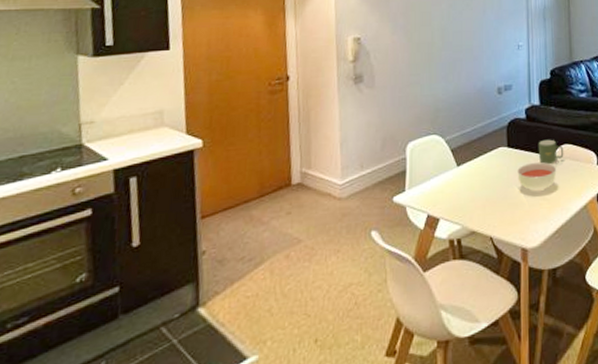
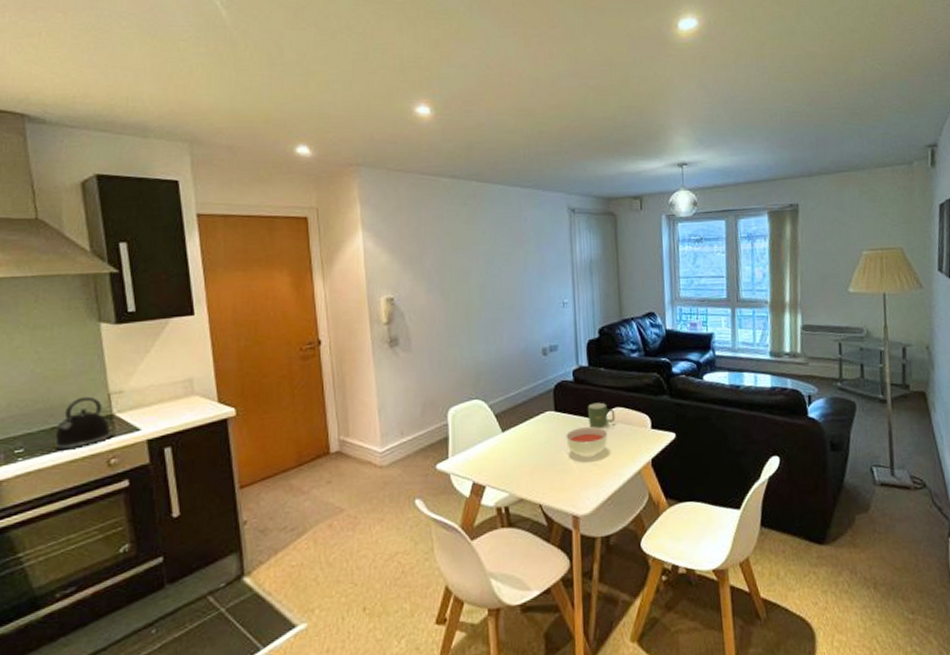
kettle: none [21,126,80,180] -> present [54,396,112,452]

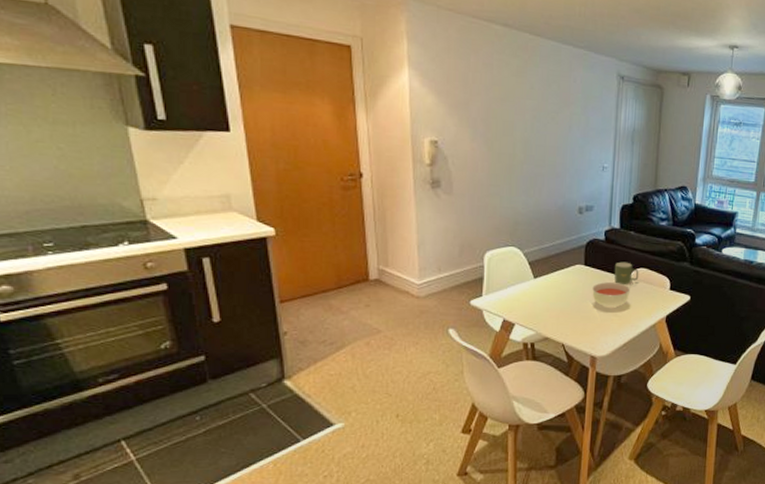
kettle: present [54,396,112,452] -> none [86,199,147,251]

